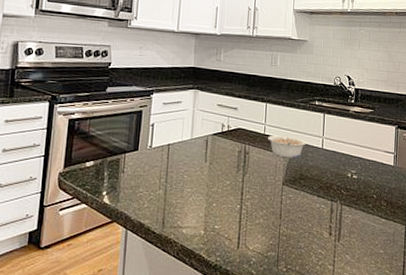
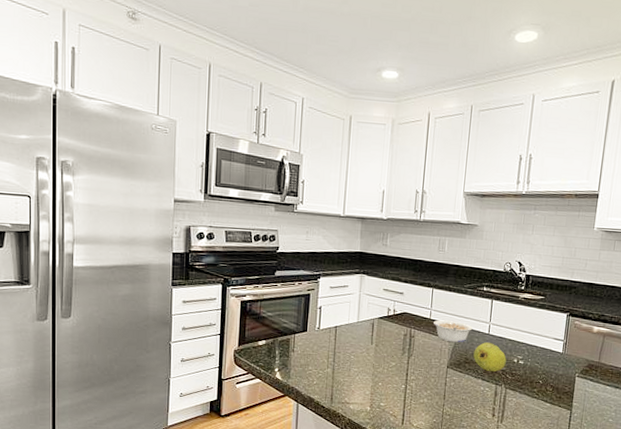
fruit: none [308,157,351,187] -> present [473,342,517,372]

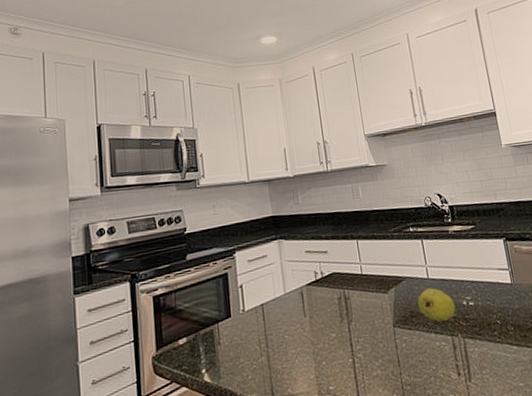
legume: present [434,320,473,343] -> none [367,271,410,297]

